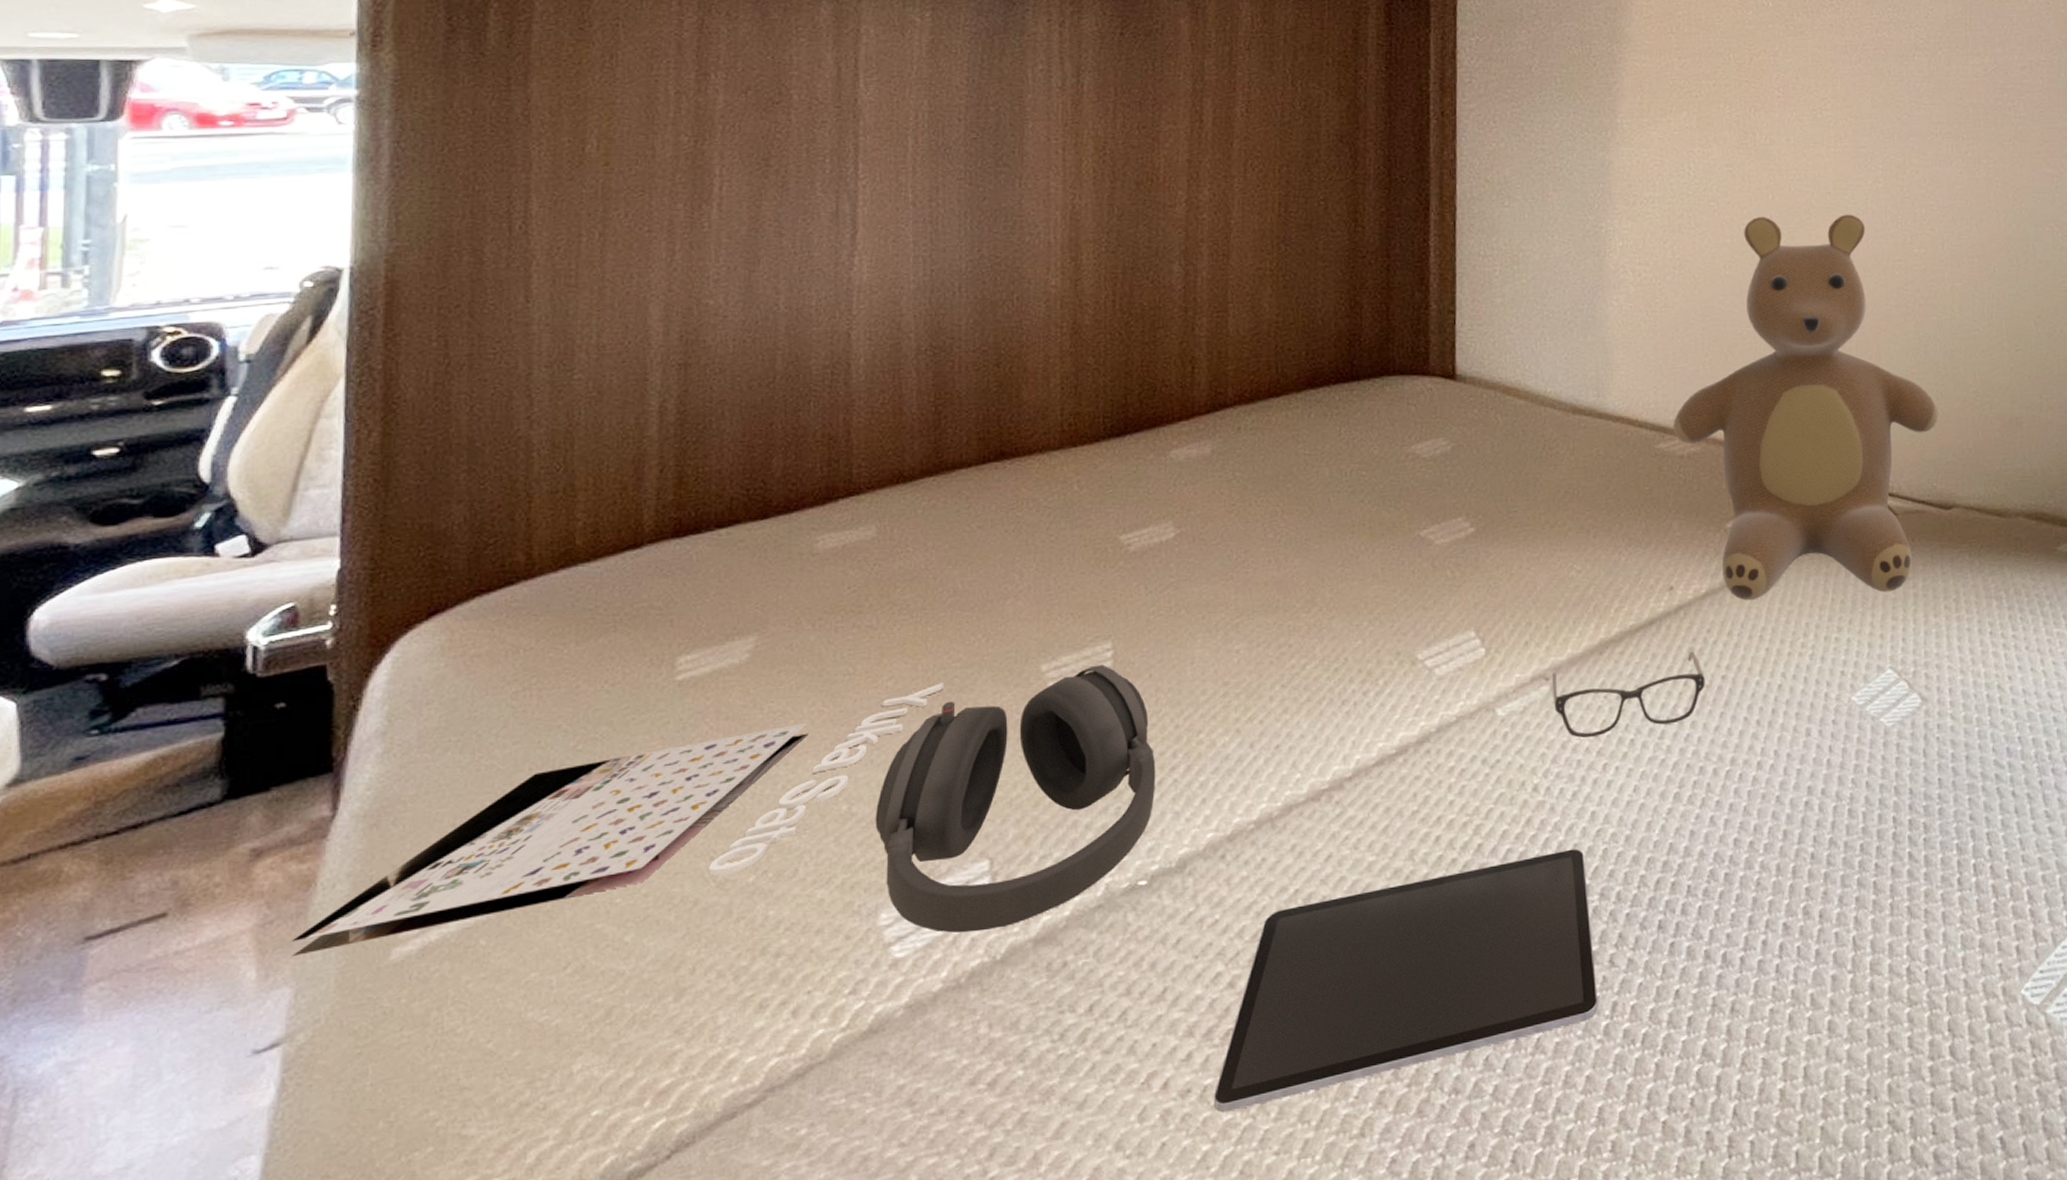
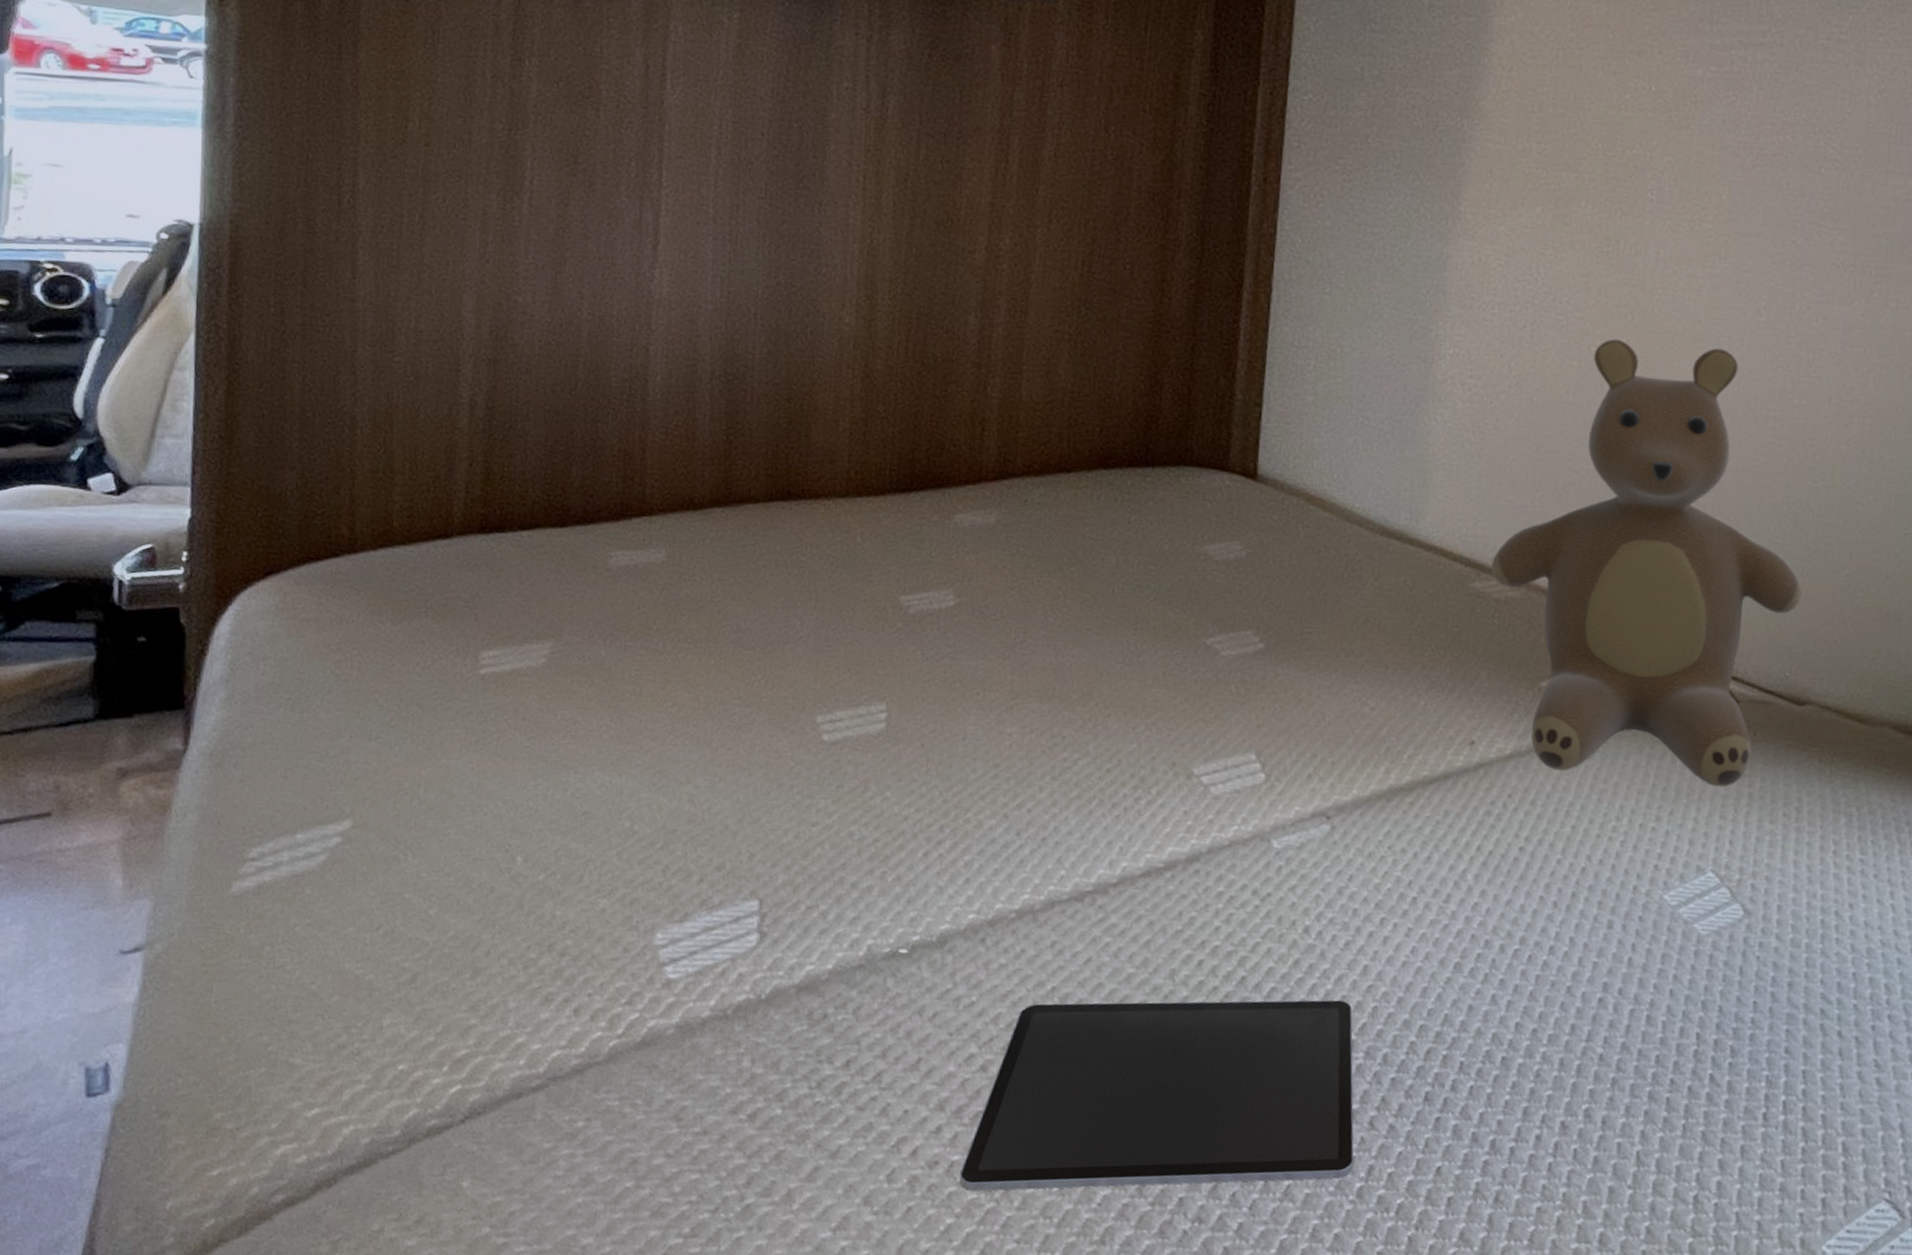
magazine: present [291,683,945,956] -> none [150,717,724,873]
headphones: present [875,664,1156,933] -> none [654,724,923,969]
eyeglasses: present [1551,651,1705,739] -> none [1332,811,1501,889]

